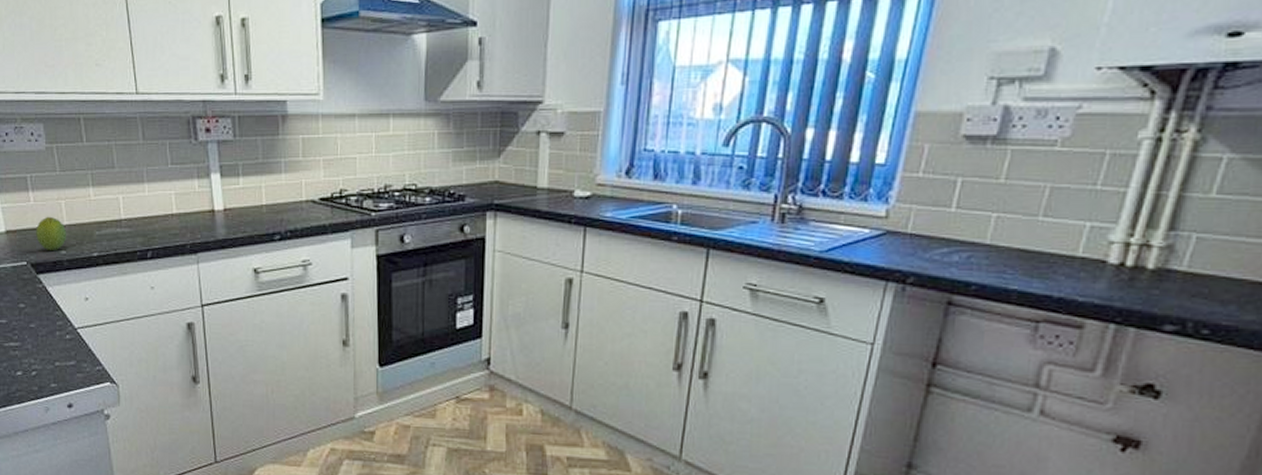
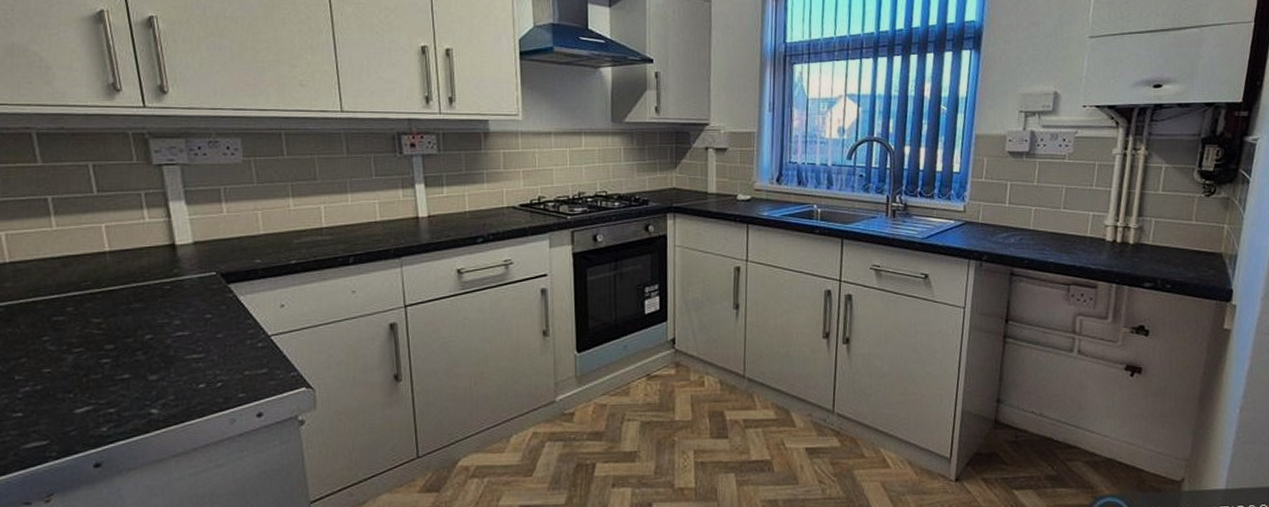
fruit: present [35,216,67,250] -> none [227,226,263,260]

